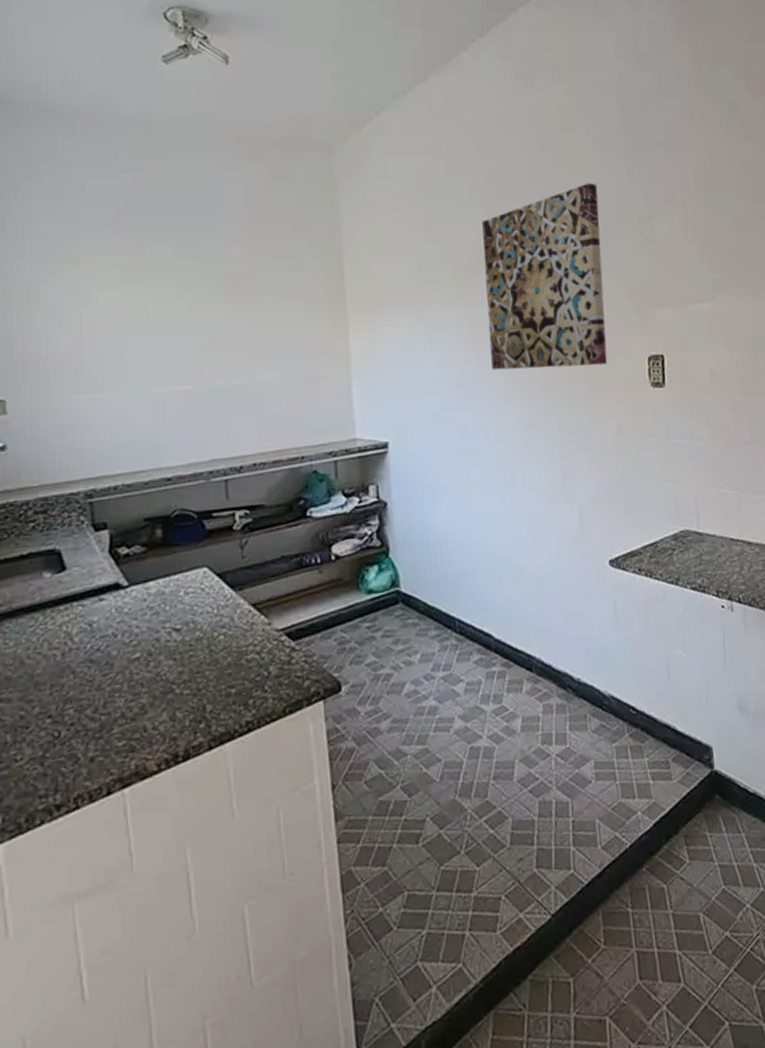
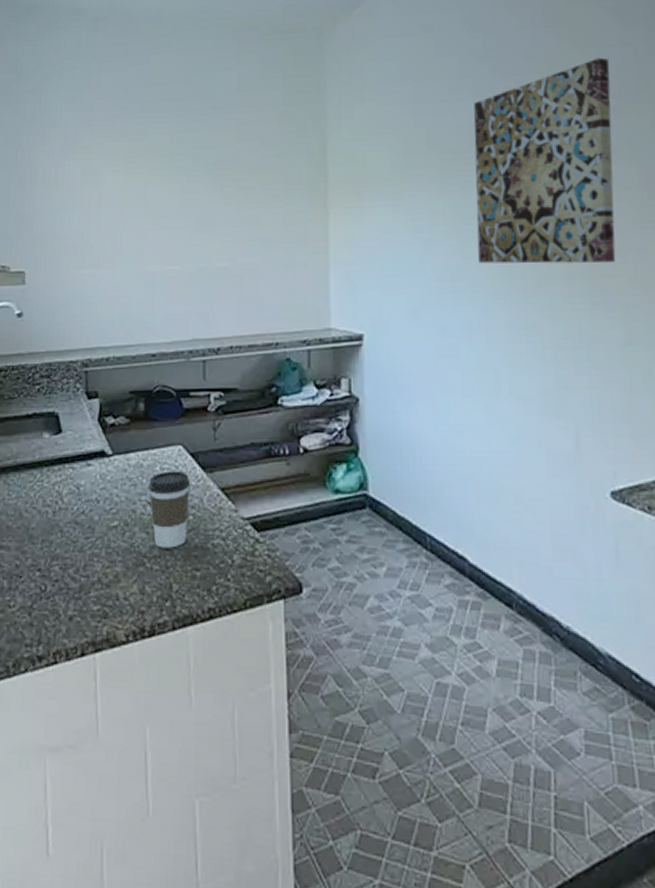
coffee cup: none [172,593,219,672] -> present [148,471,191,548]

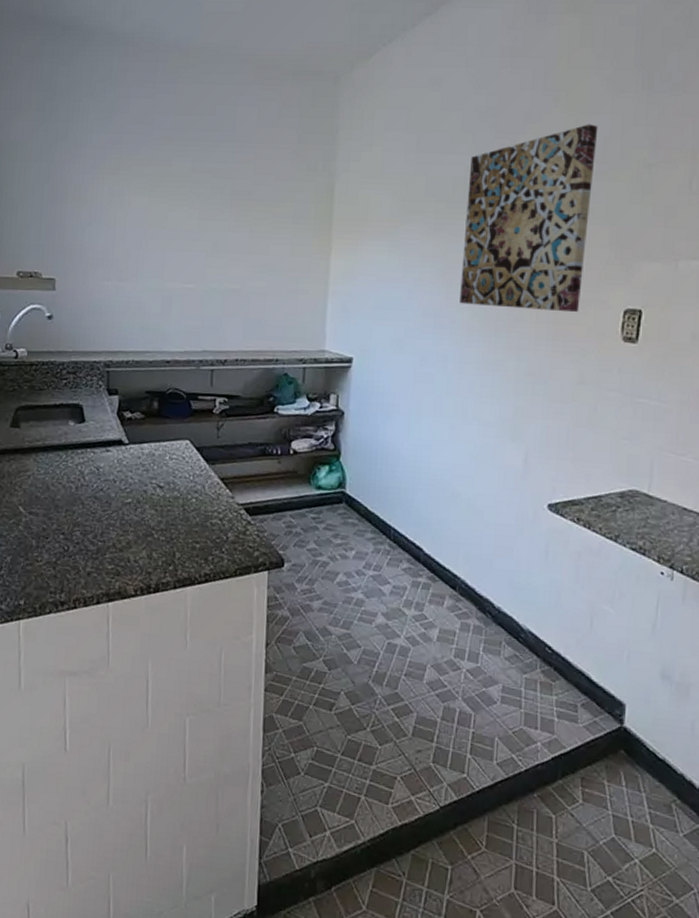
coffee cup: present [148,471,191,548] -> none [159,460,195,524]

